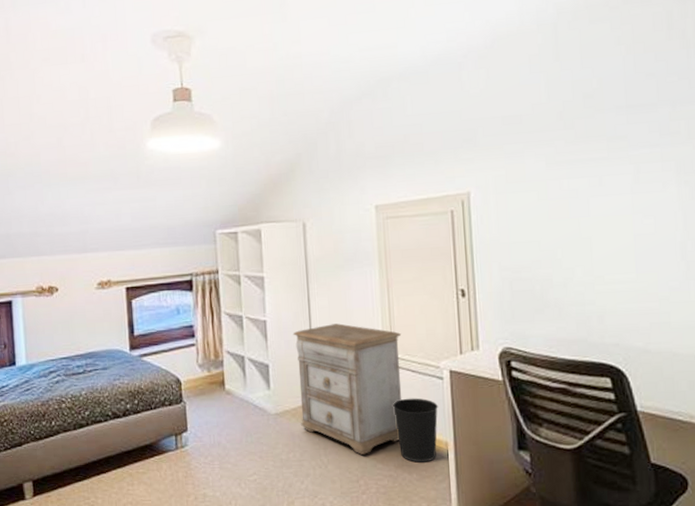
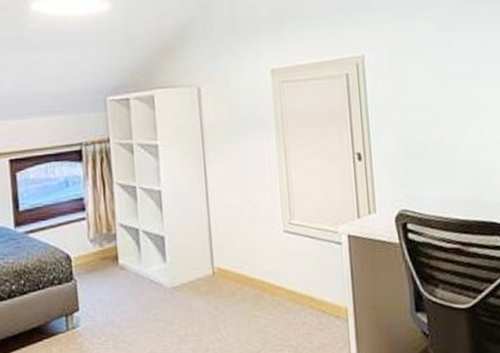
nightstand: present [293,323,402,455] -> none [189,191,302,326]
wastebasket: present [393,398,438,463] -> none [292,264,337,330]

